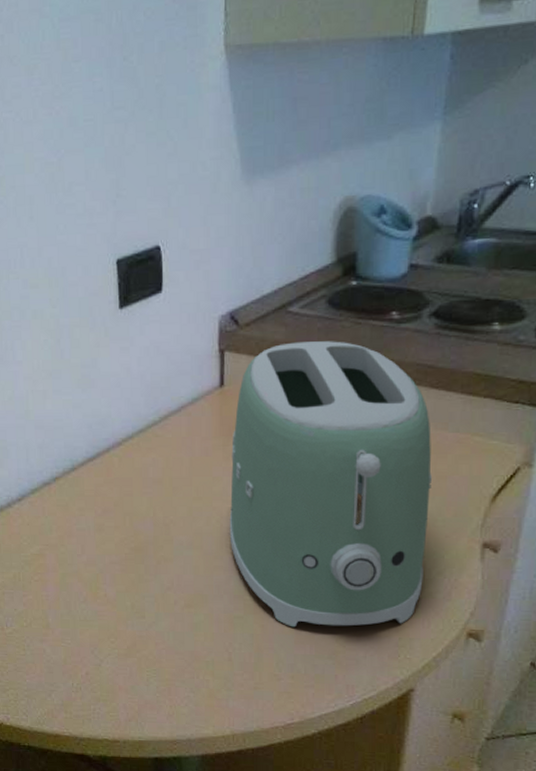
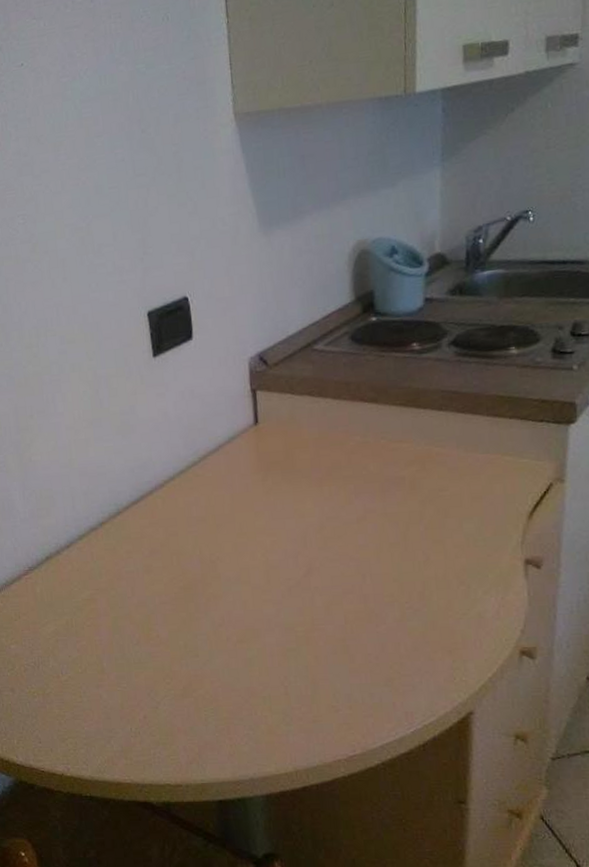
toaster: present [229,341,432,628] -> none [270,374,471,657]

